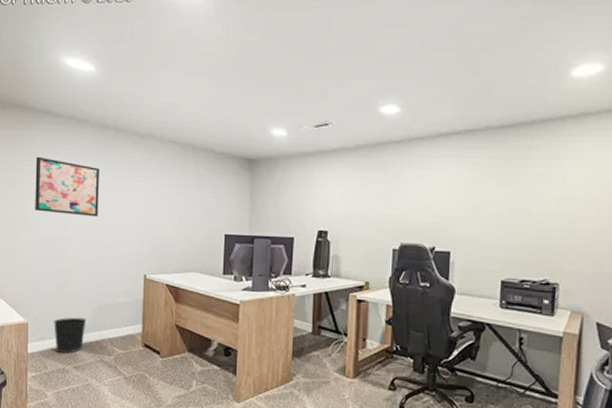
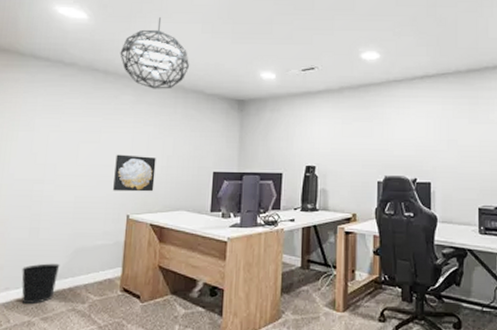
wall art: present [35,156,99,217] -> none [11,98,85,158]
pendant light: none [129,68,198,147] -> present [120,17,189,89]
wall art: none [130,214,169,253] -> present [113,154,156,192]

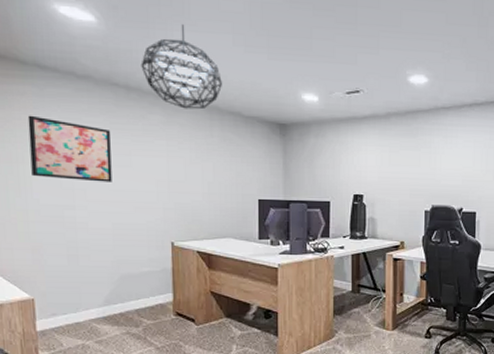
wall art: none [11,98,85,158] -> present [27,115,112,182]
wastebasket: present [21,263,60,303] -> none [67,290,107,328]
wall art: present [113,154,156,192] -> none [152,180,197,219]

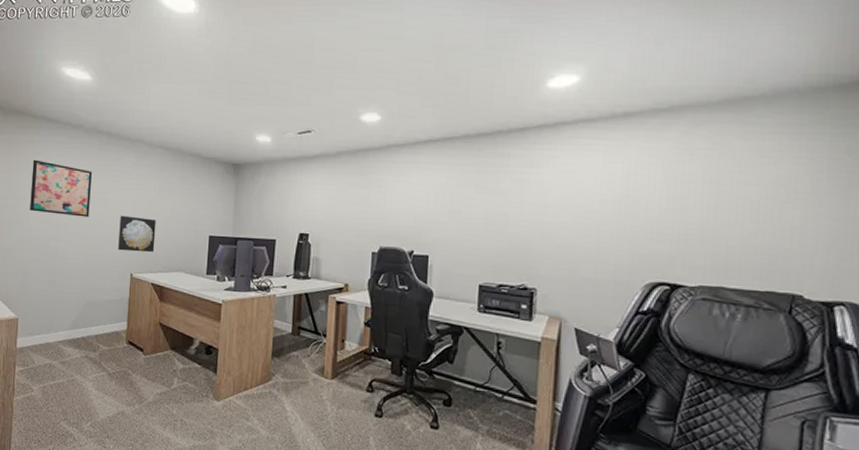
pendant light: present [141,24,222,110] -> none [122,78,187,152]
wall art: none [152,180,197,219] -> present [118,215,156,253]

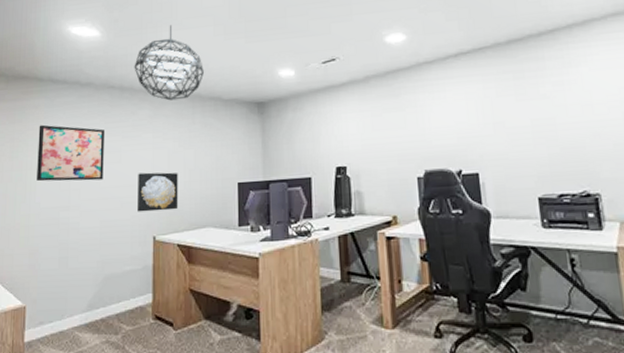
pendant light: none [122,78,187,152] -> present [134,25,204,101]

